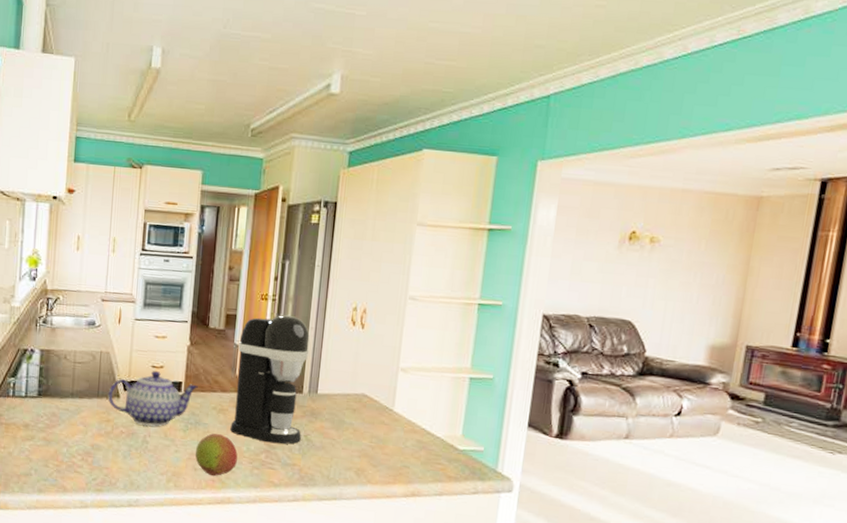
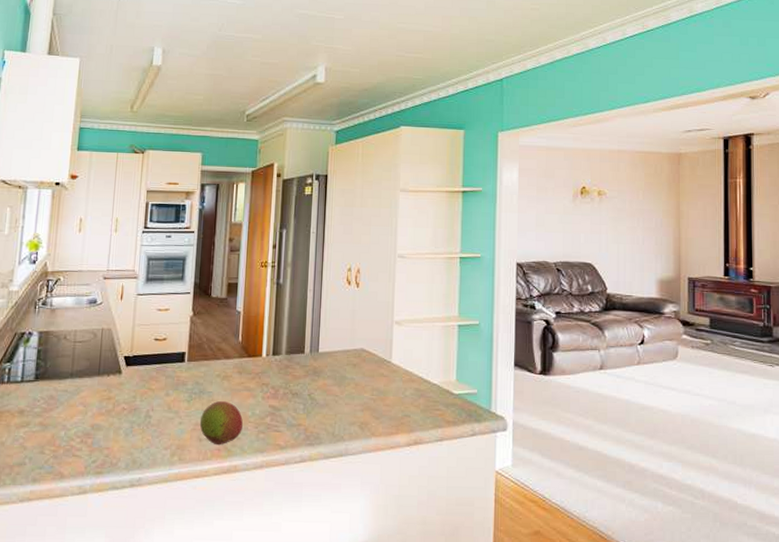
teapot: present [108,370,198,426] -> none [109,343,201,401]
coffee maker: present [230,315,310,445] -> none [235,280,309,406]

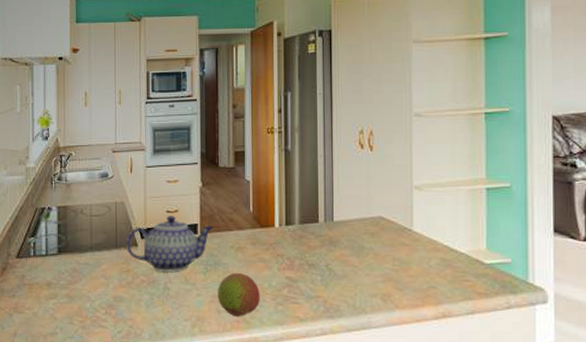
teapot: none [109,343,201,401] -> present [126,215,214,273]

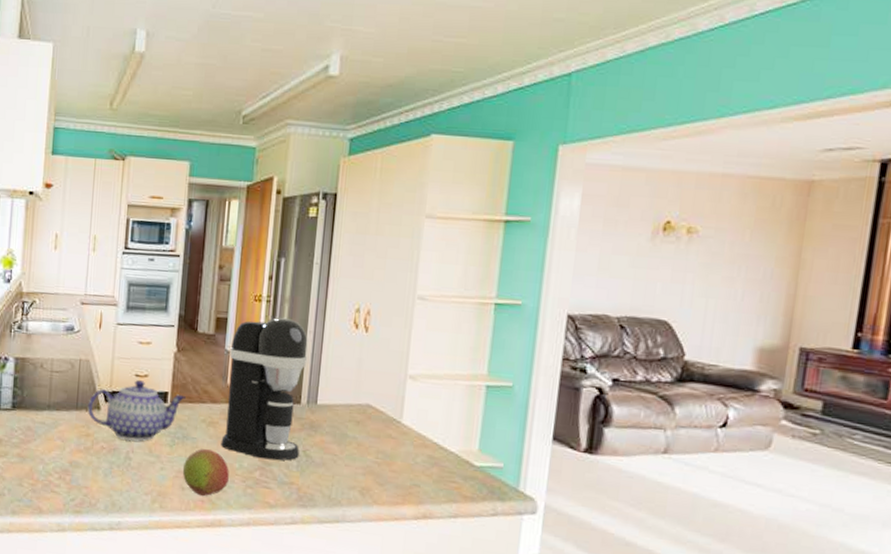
coffee maker: none [250,146,322,277] -> present [221,318,308,461]

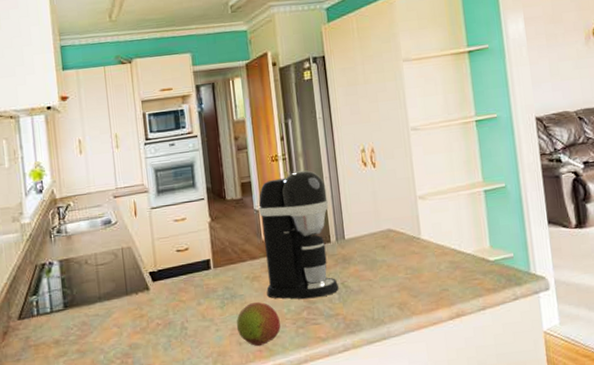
teapot: present [87,379,186,441] -> none [136,253,227,313]

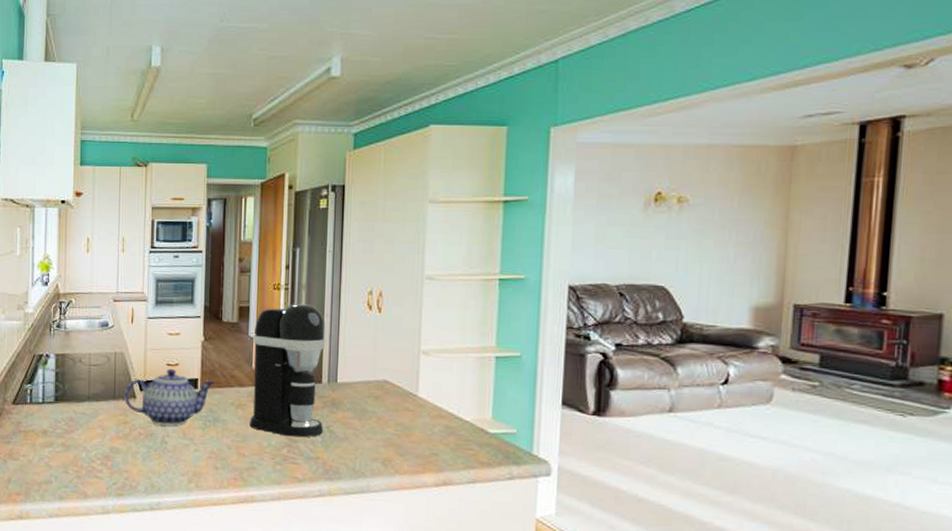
teapot: none [136,253,227,313] -> present [124,368,214,426]
fruit: present [236,302,281,347] -> none [215,430,259,475]

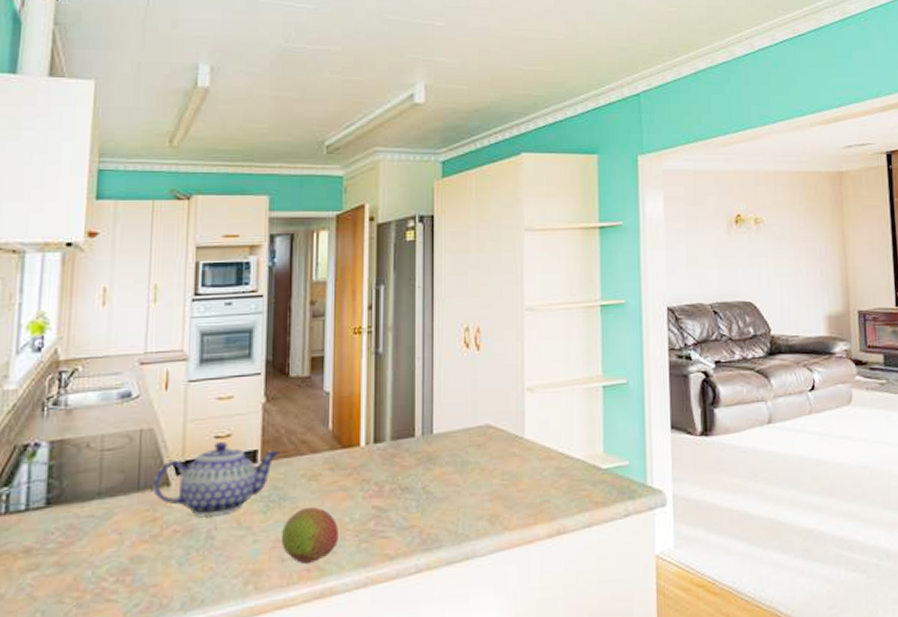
fruit: none [215,430,259,475] -> present [280,507,338,565]
coffee maker: present [249,304,326,438] -> none [326,348,418,506]

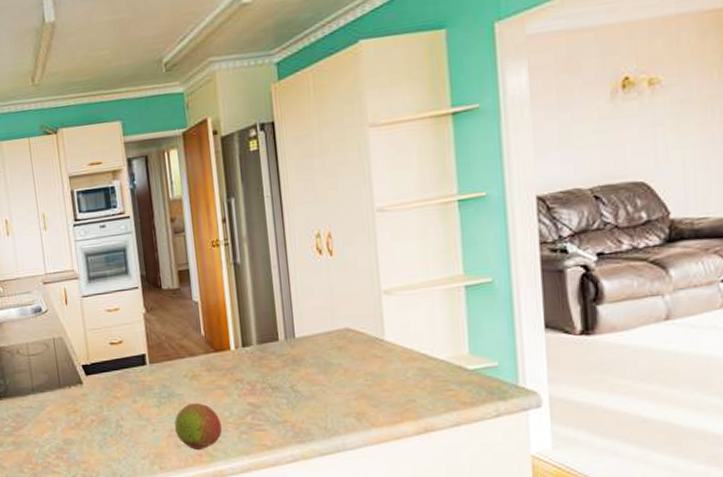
teapot: present [153,441,279,517] -> none [69,347,163,410]

